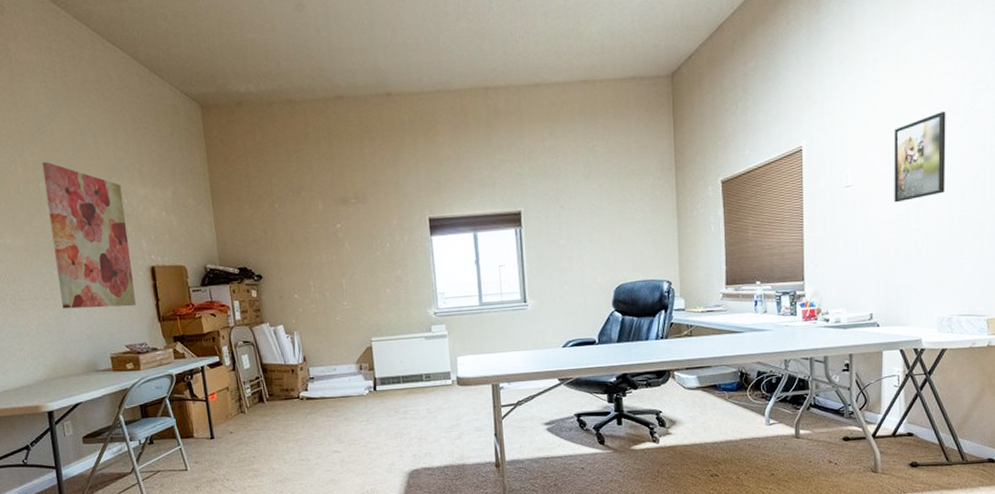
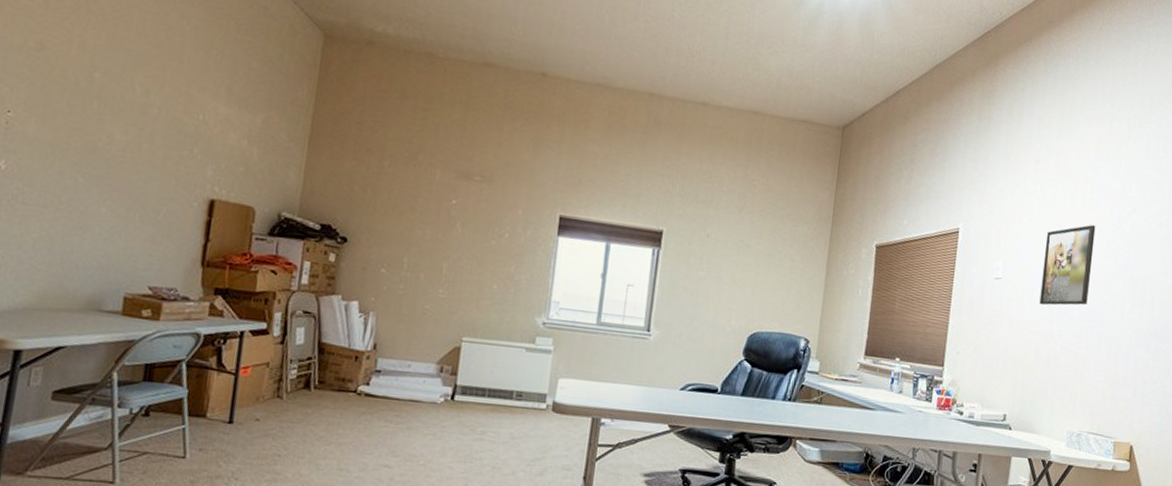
wall art: present [41,161,136,309] -> none [78,49,200,242]

